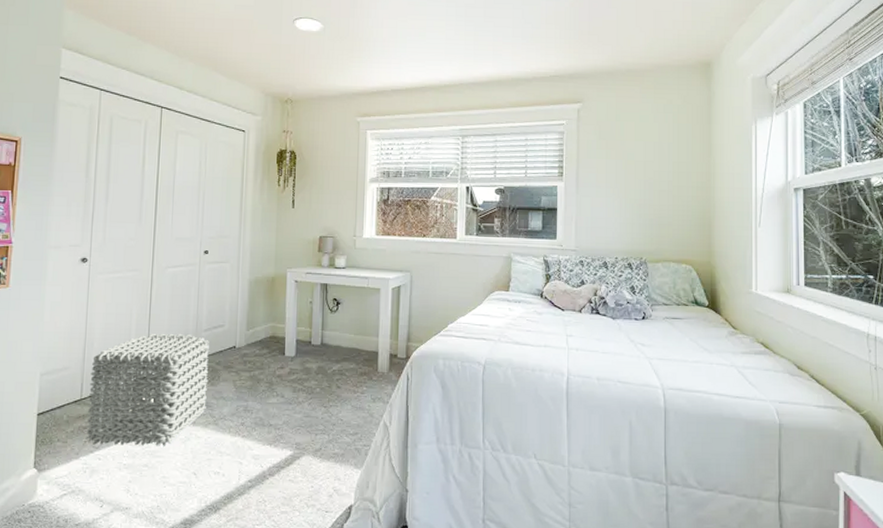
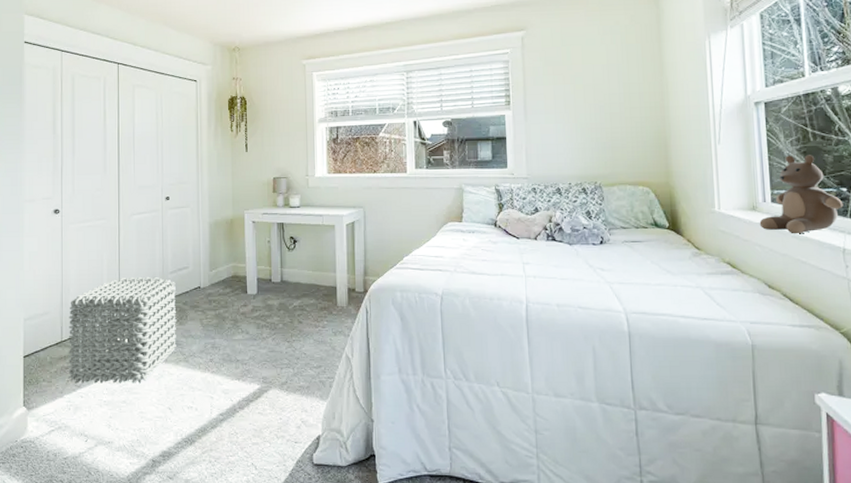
teddy bear: none [792,241,870,318] -> present [759,155,844,234]

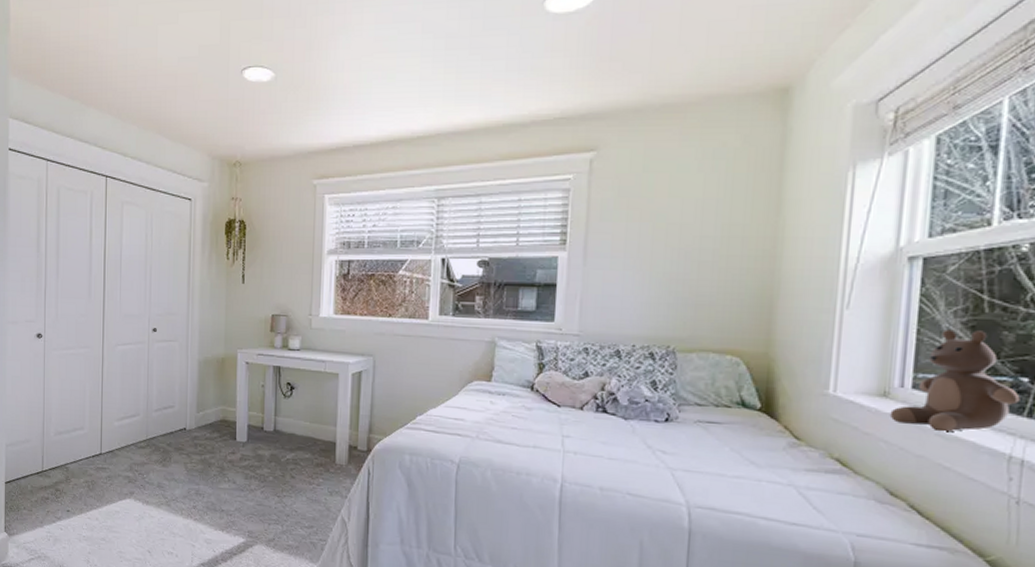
pouf: present [68,276,177,384] -> none [48,411,160,523]

